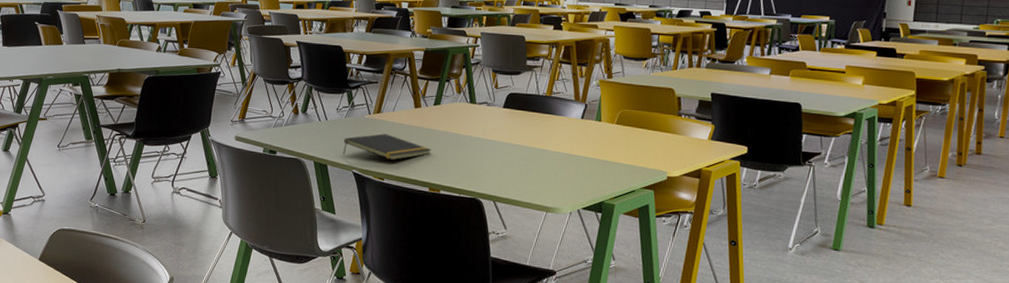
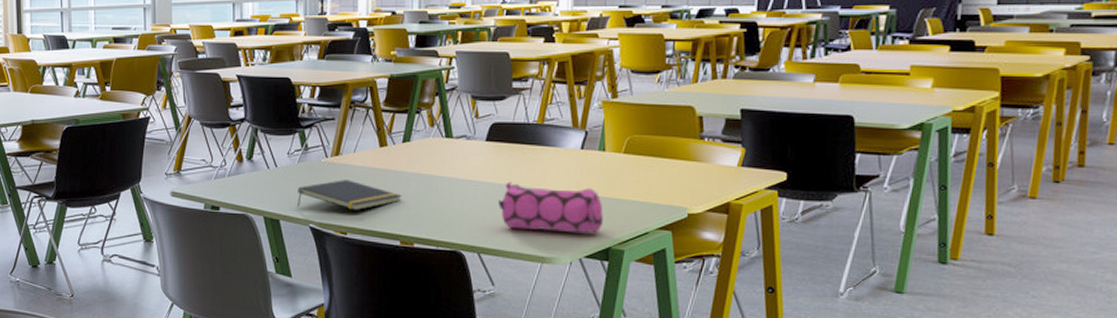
pencil case: none [512,142,599,189] -> present [498,181,603,234]

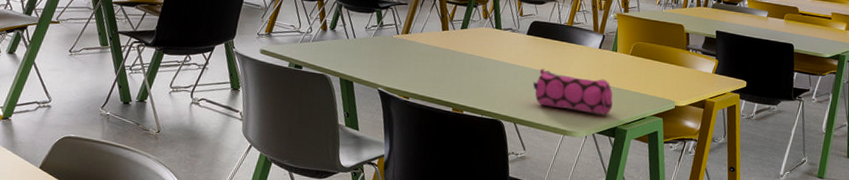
notepad: present [296,180,402,211] -> none [369,53,457,81]

